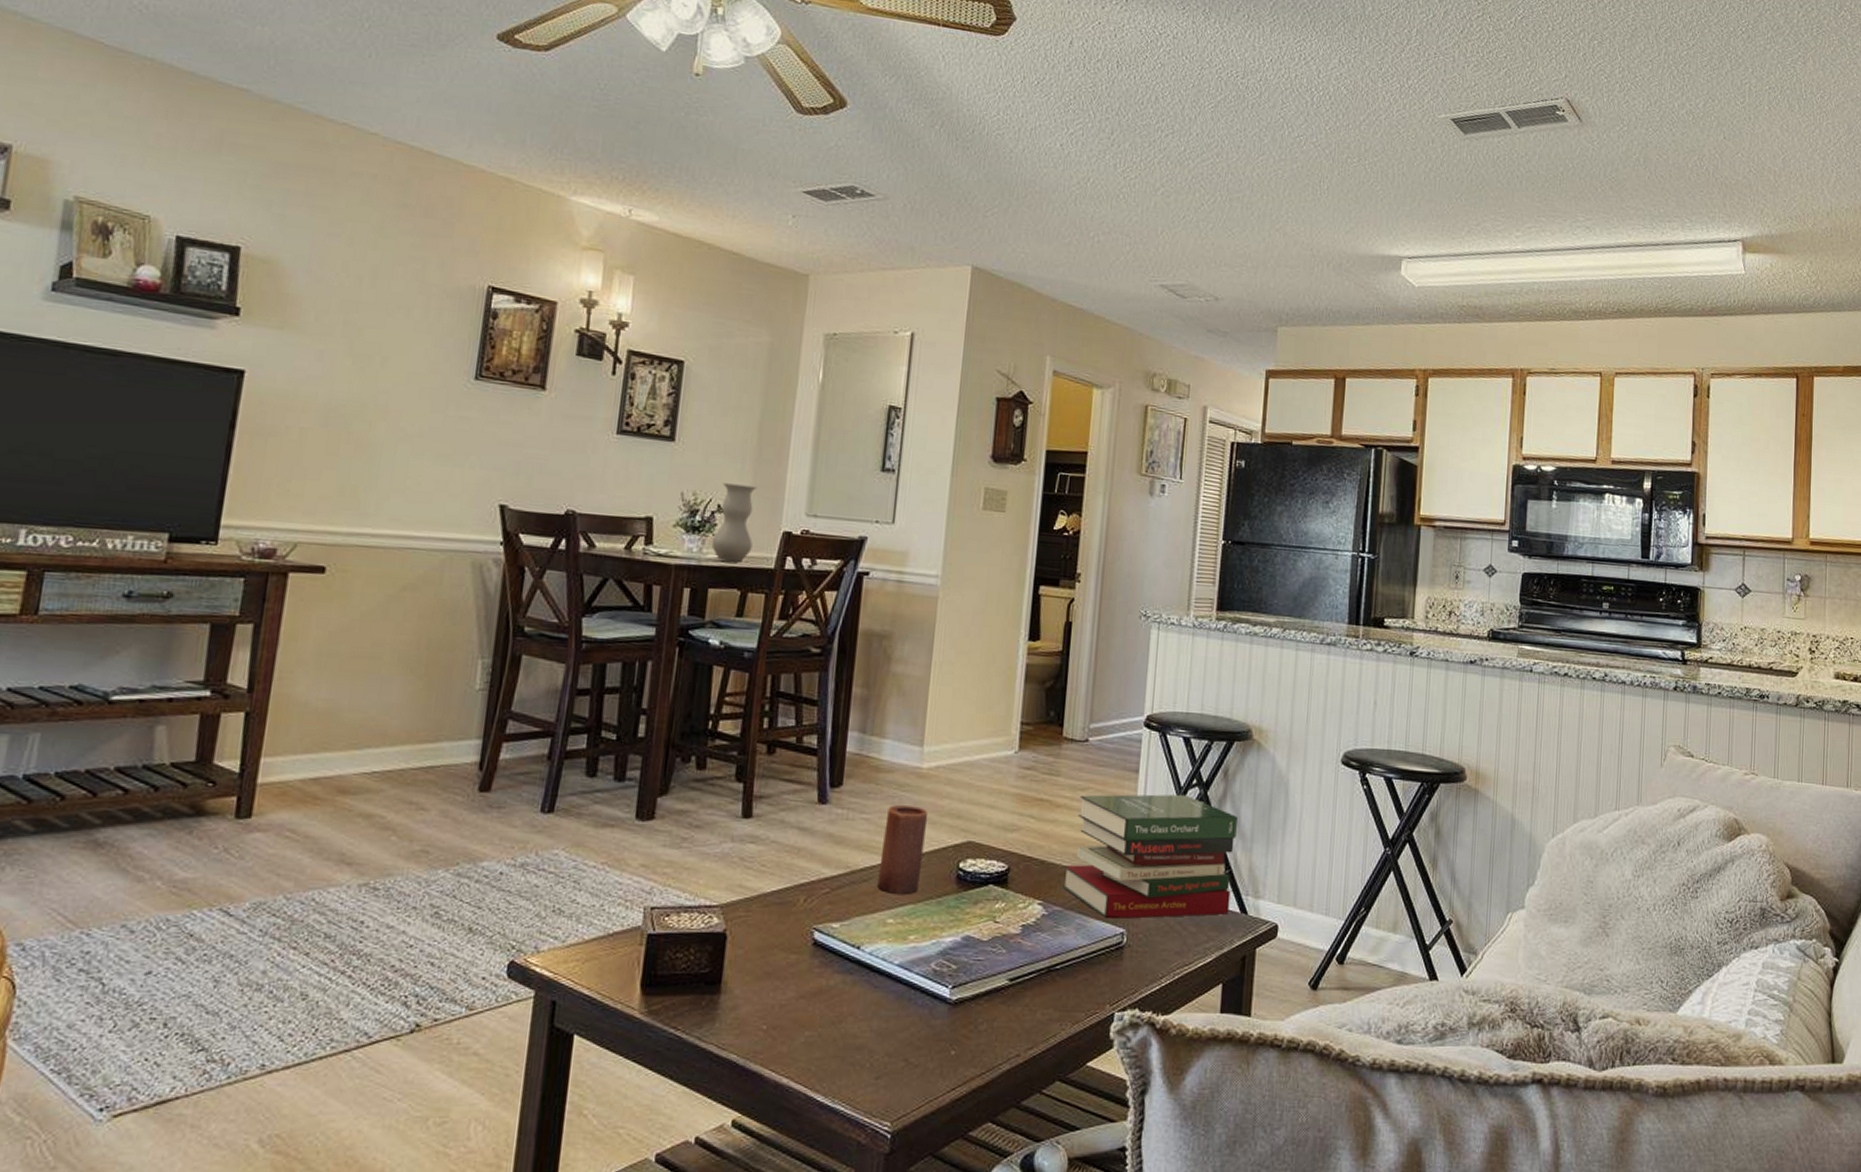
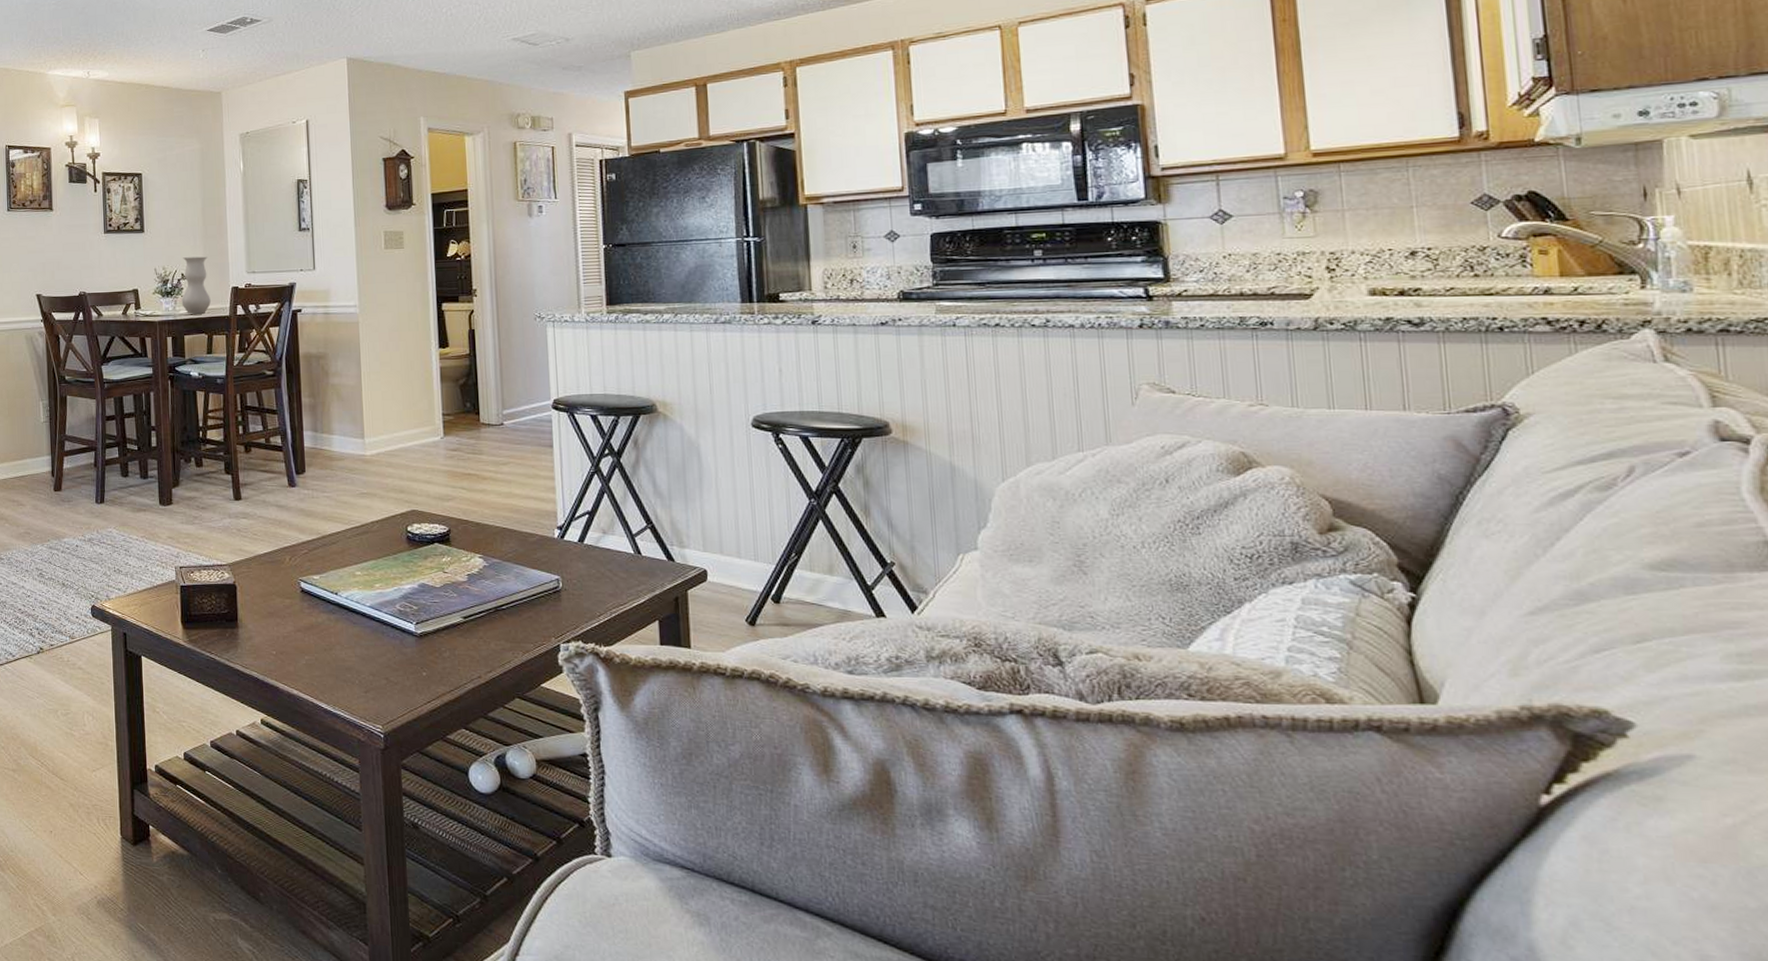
candle: present [877,805,927,896] -> none [343,485,377,554]
books: present [1063,794,1238,920] -> none [498,463,656,568]

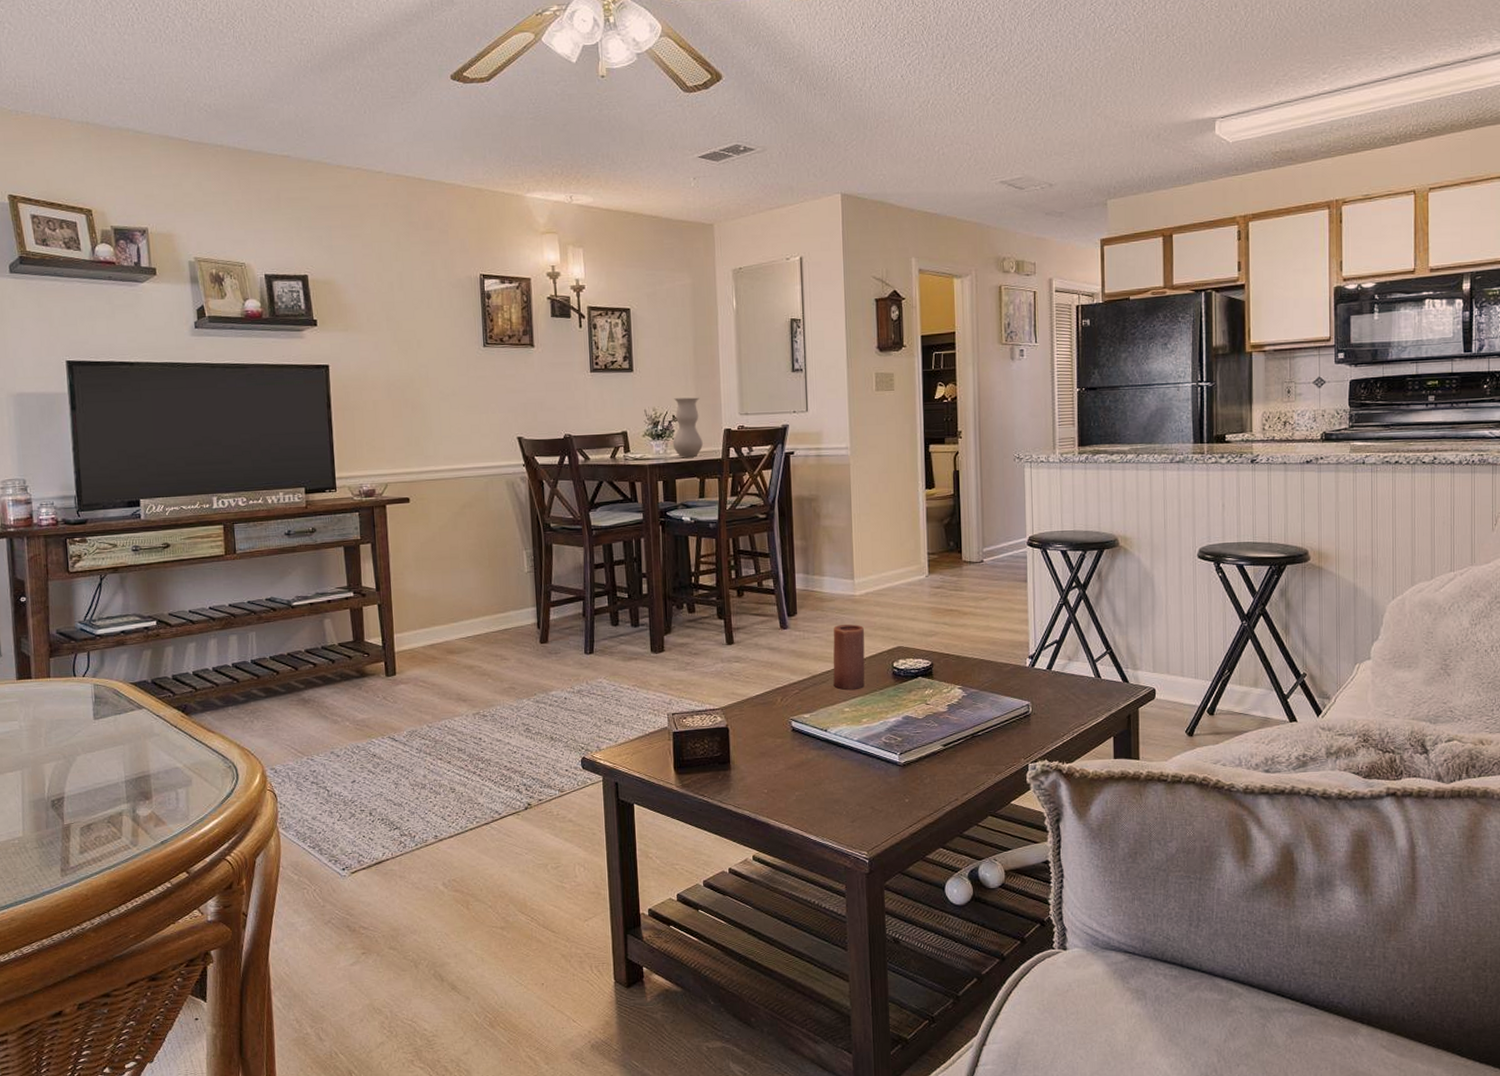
candle: none [343,485,377,554] -> present [833,624,865,691]

